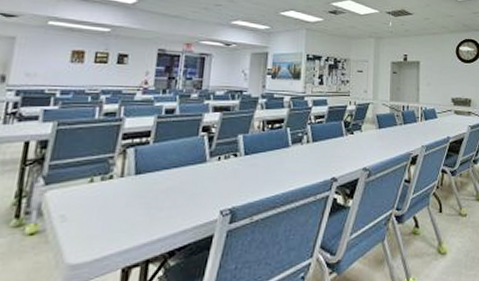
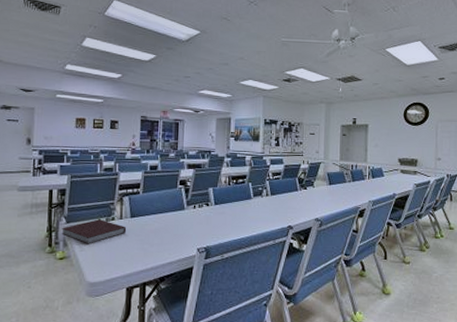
notebook: none [35,178,129,213] -> present [61,219,127,244]

